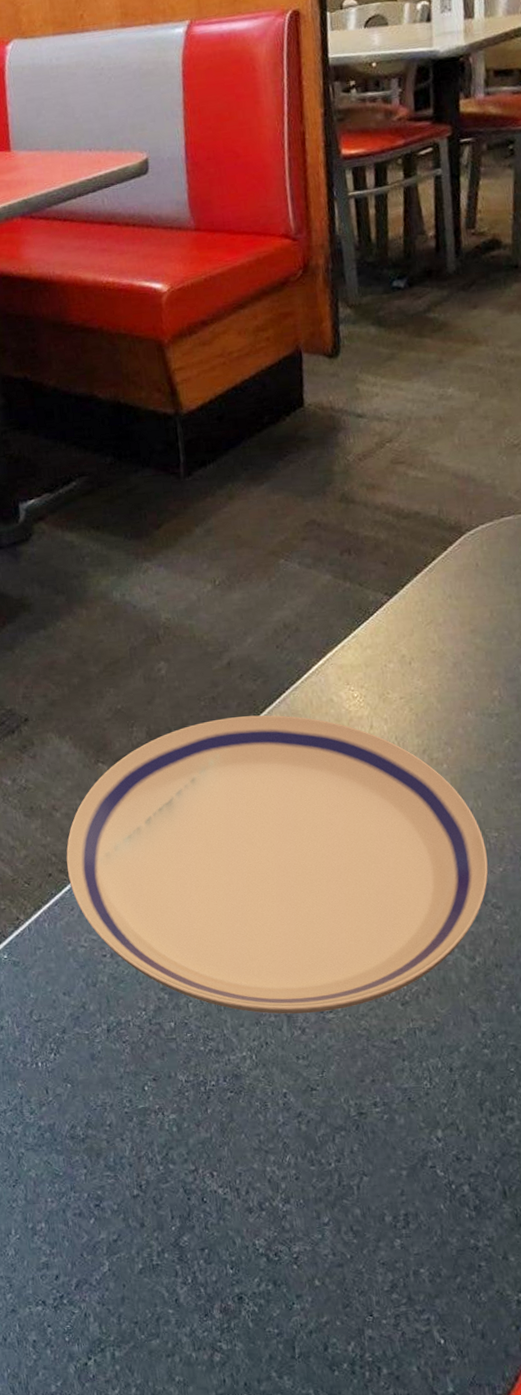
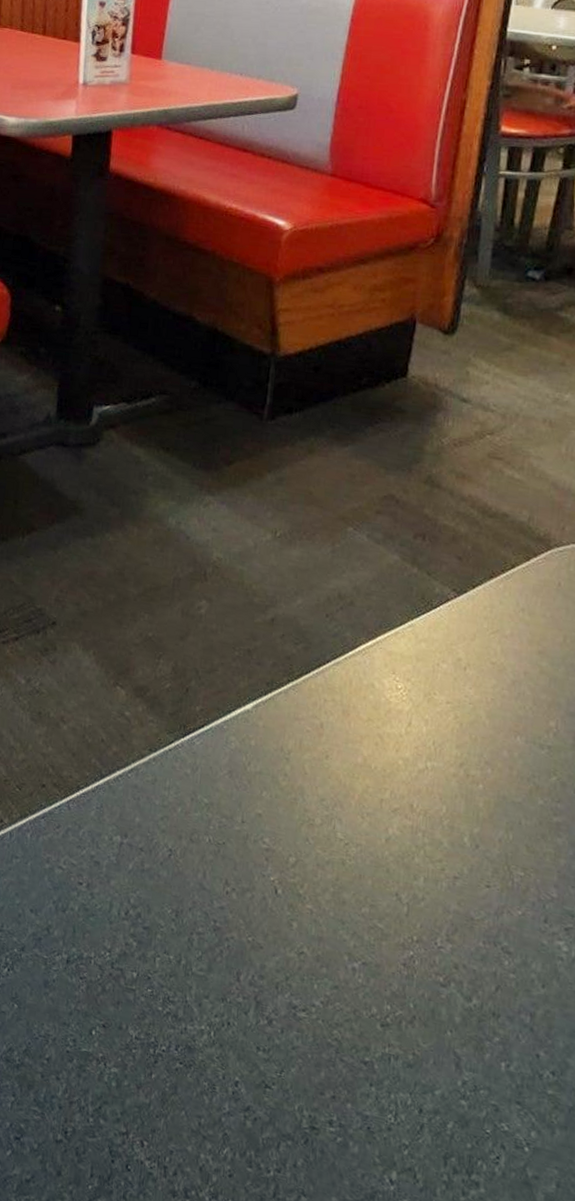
plate: present [66,715,489,1014] -> none [61,672,508,1013]

